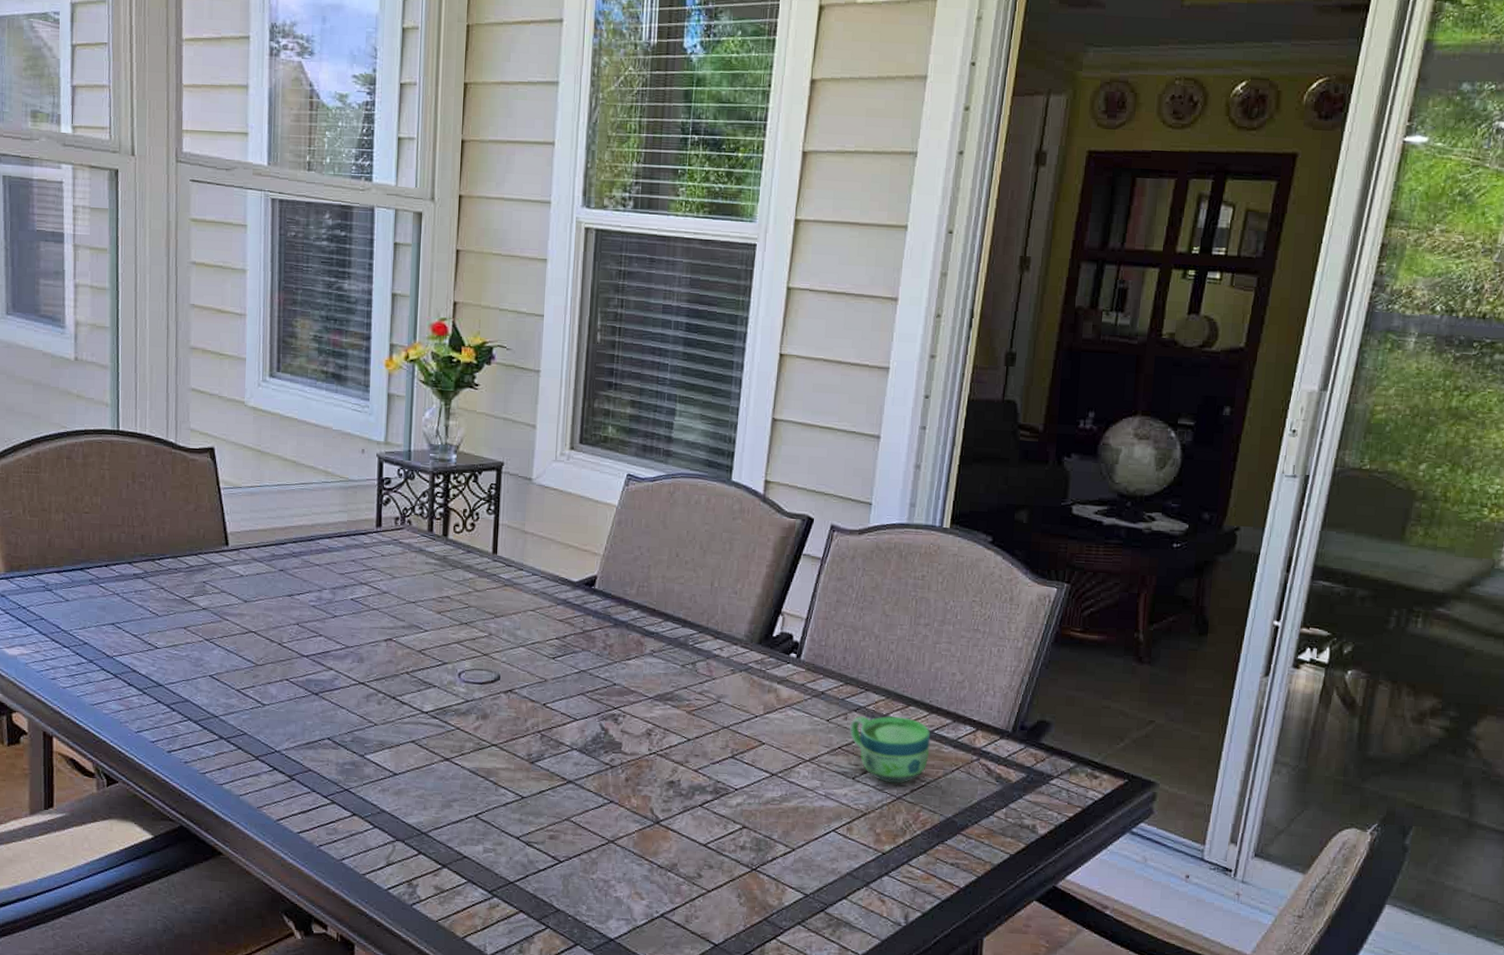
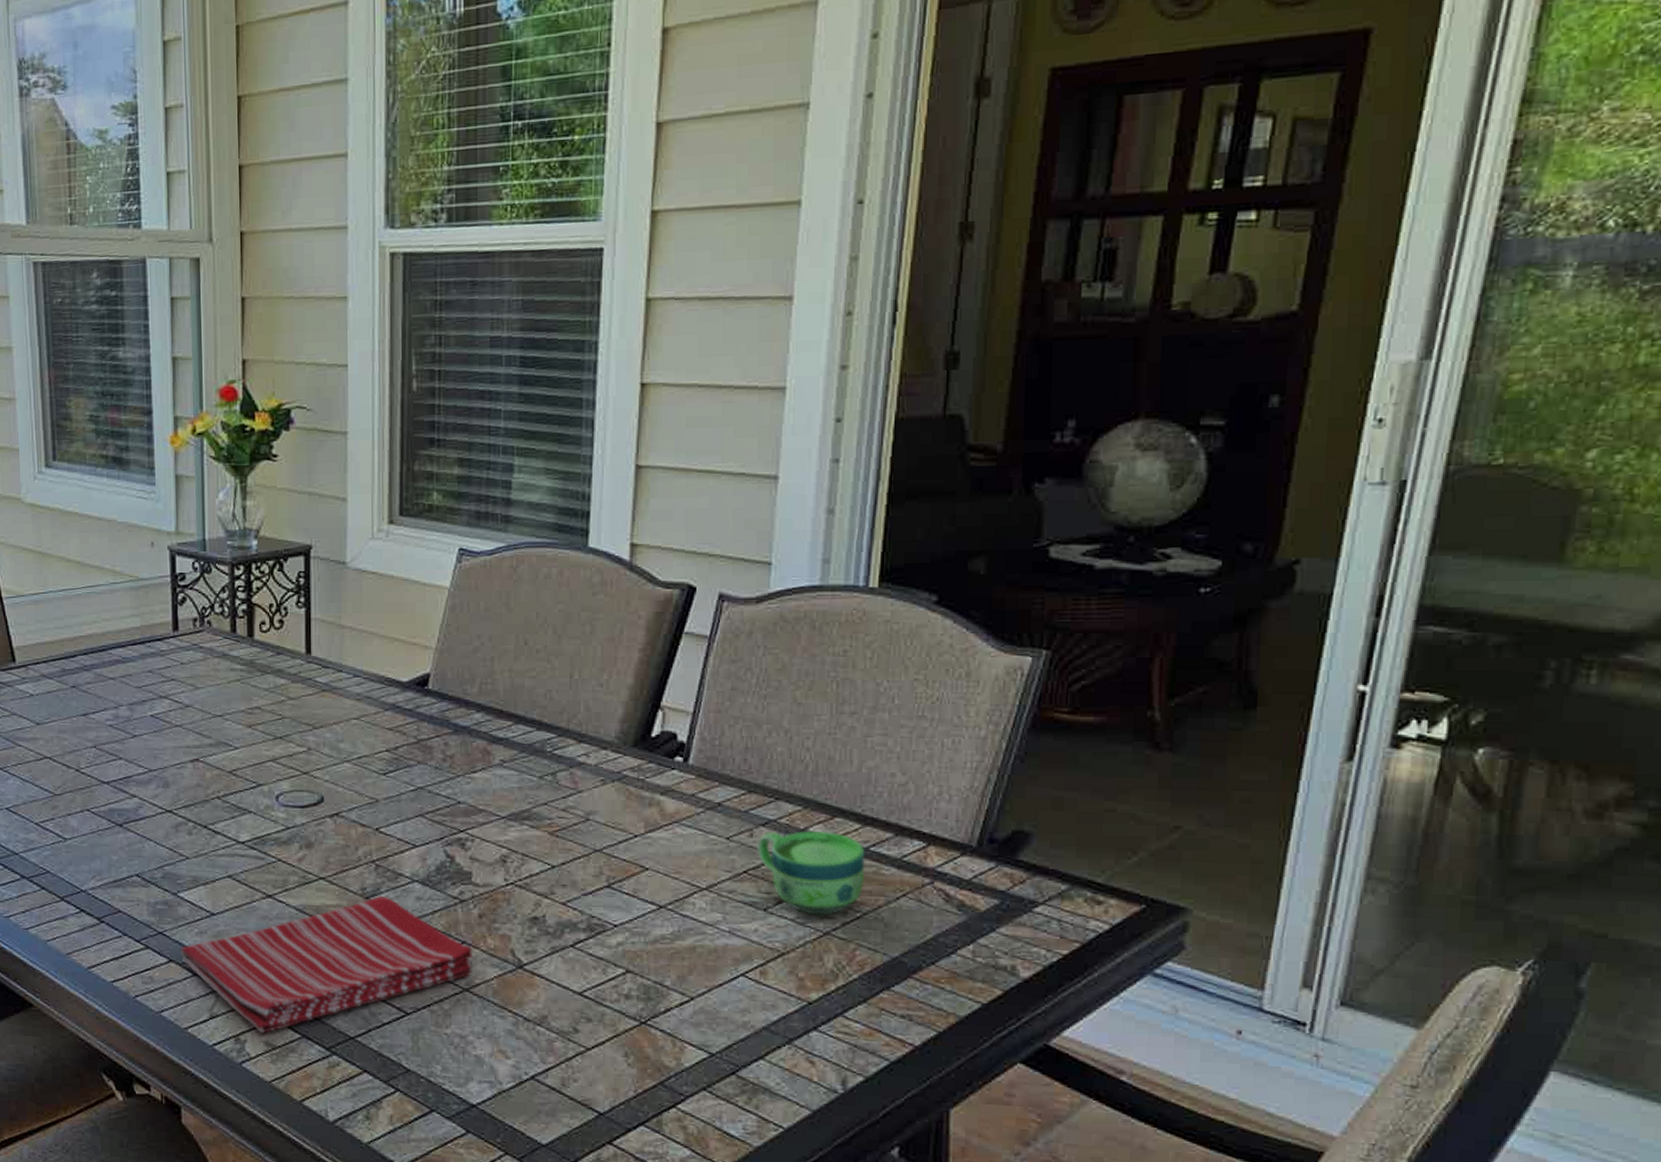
dish towel: none [363,761,619,878] -> present [180,896,474,1033]

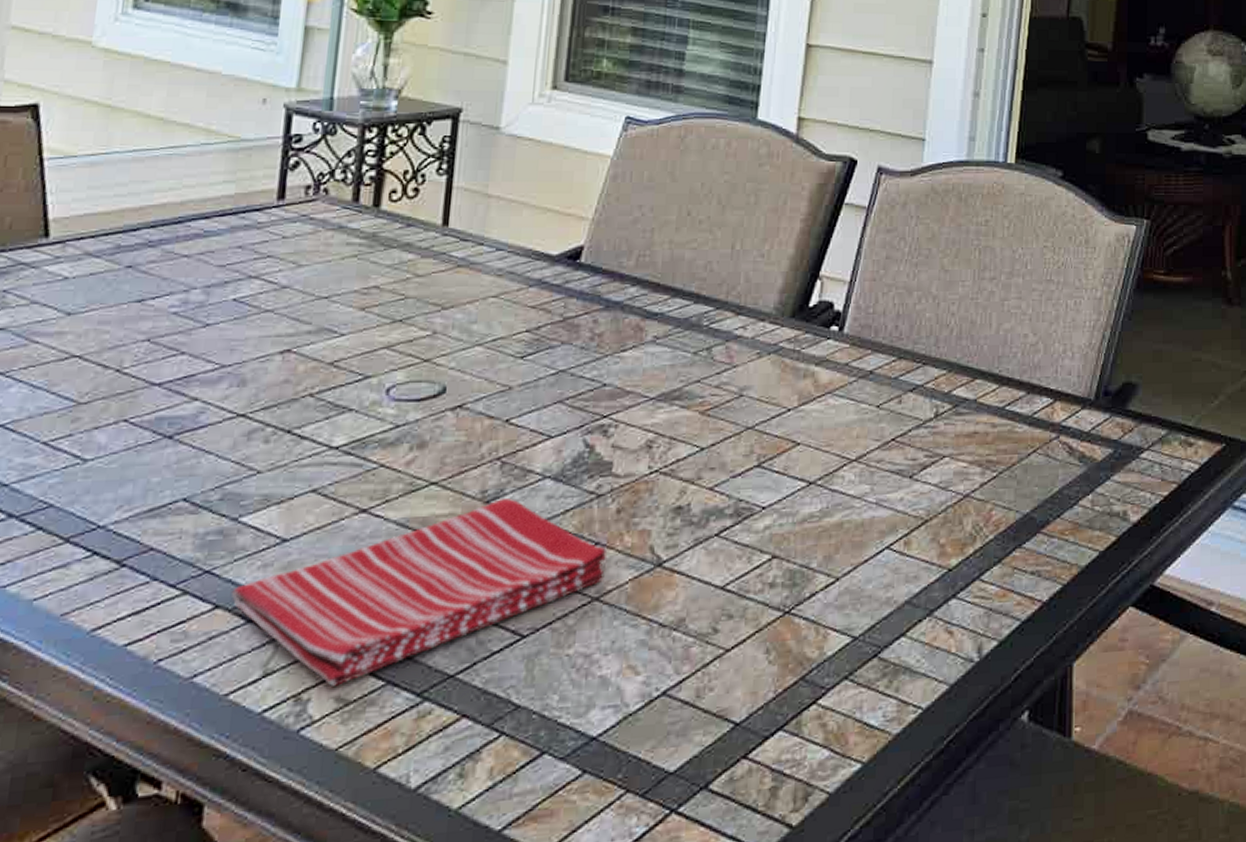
cup: present [757,830,865,916] -> none [905,393,1002,478]

